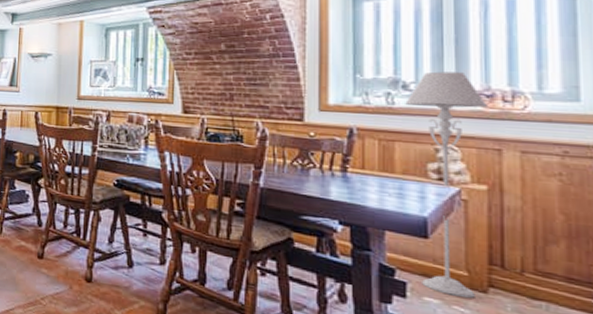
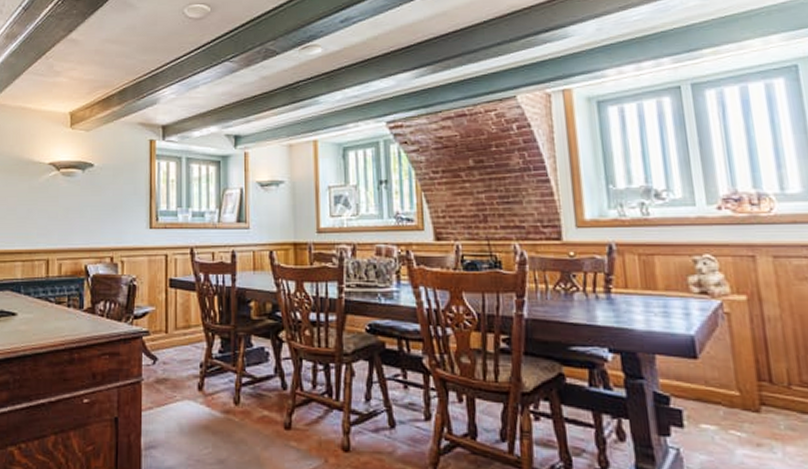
floor lamp: present [405,71,487,298] -> none [659,177,749,419]

